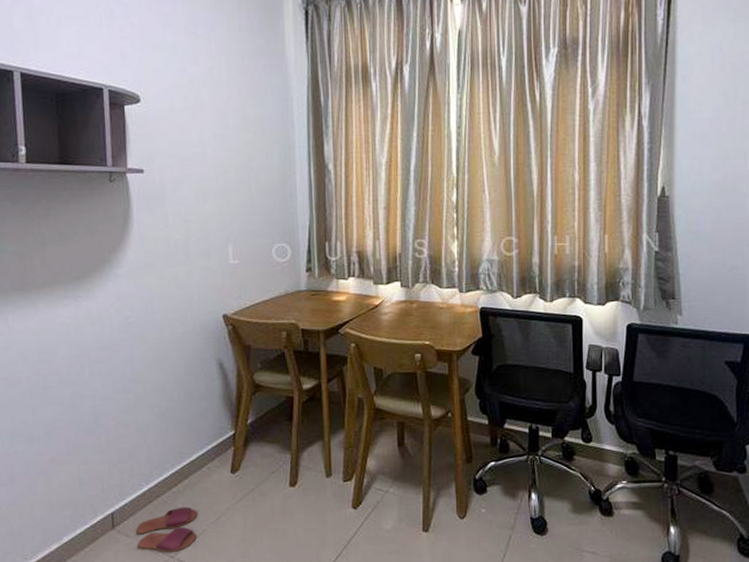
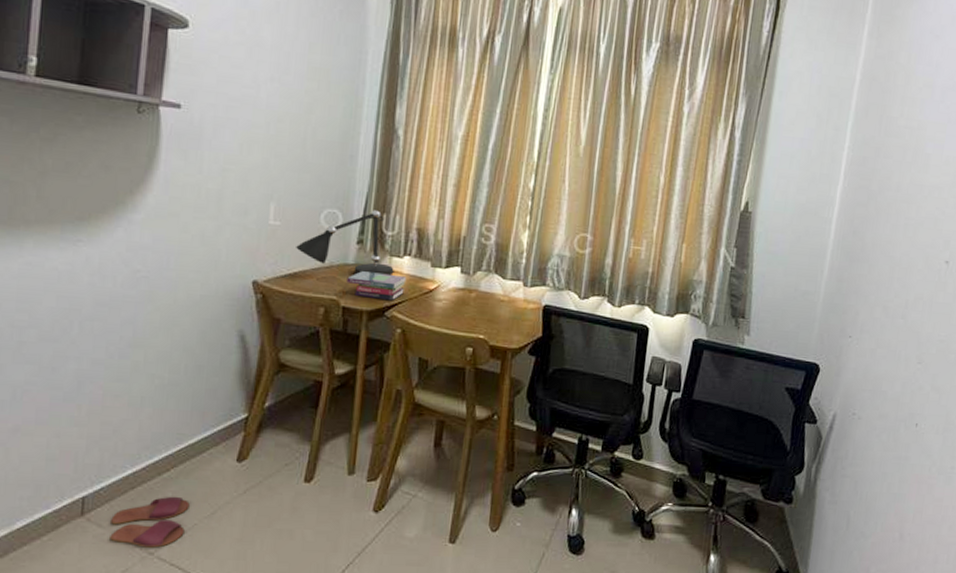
desk lamp: none [255,240,342,300] -> present [296,210,394,275]
books: none [302,295,354,319] -> present [346,271,407,301]

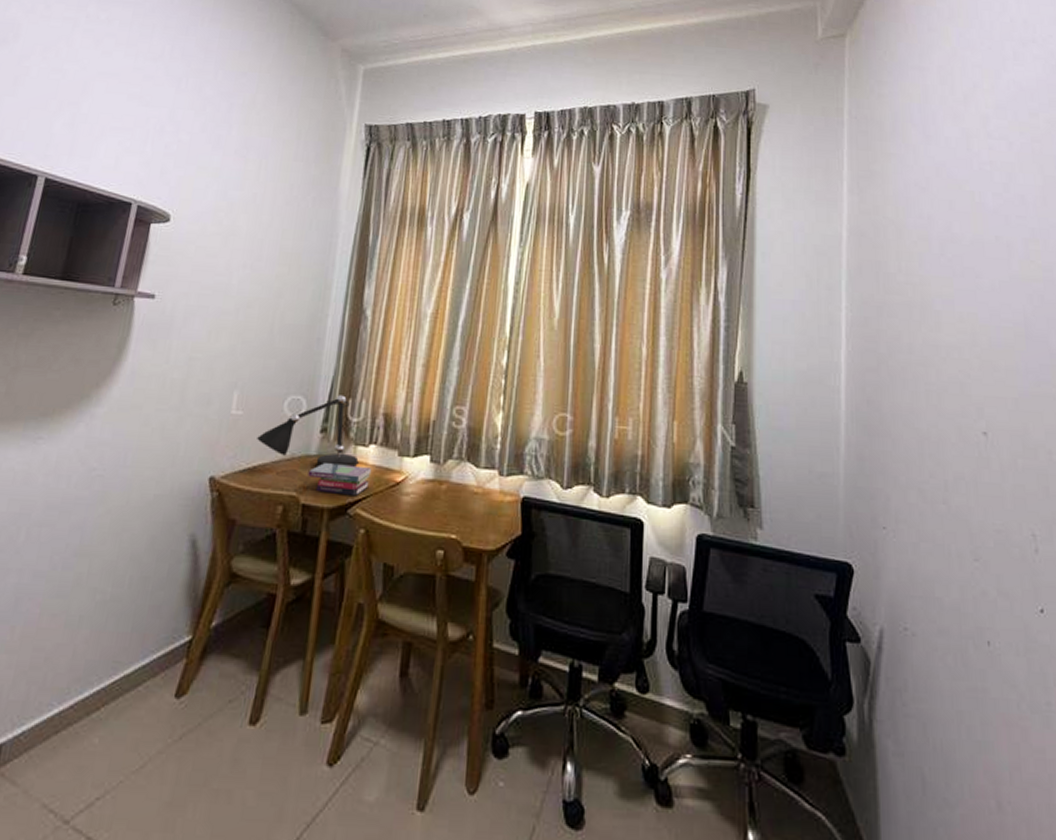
slippers: present [110,496,190,548] -> none [22,743,117,814]

